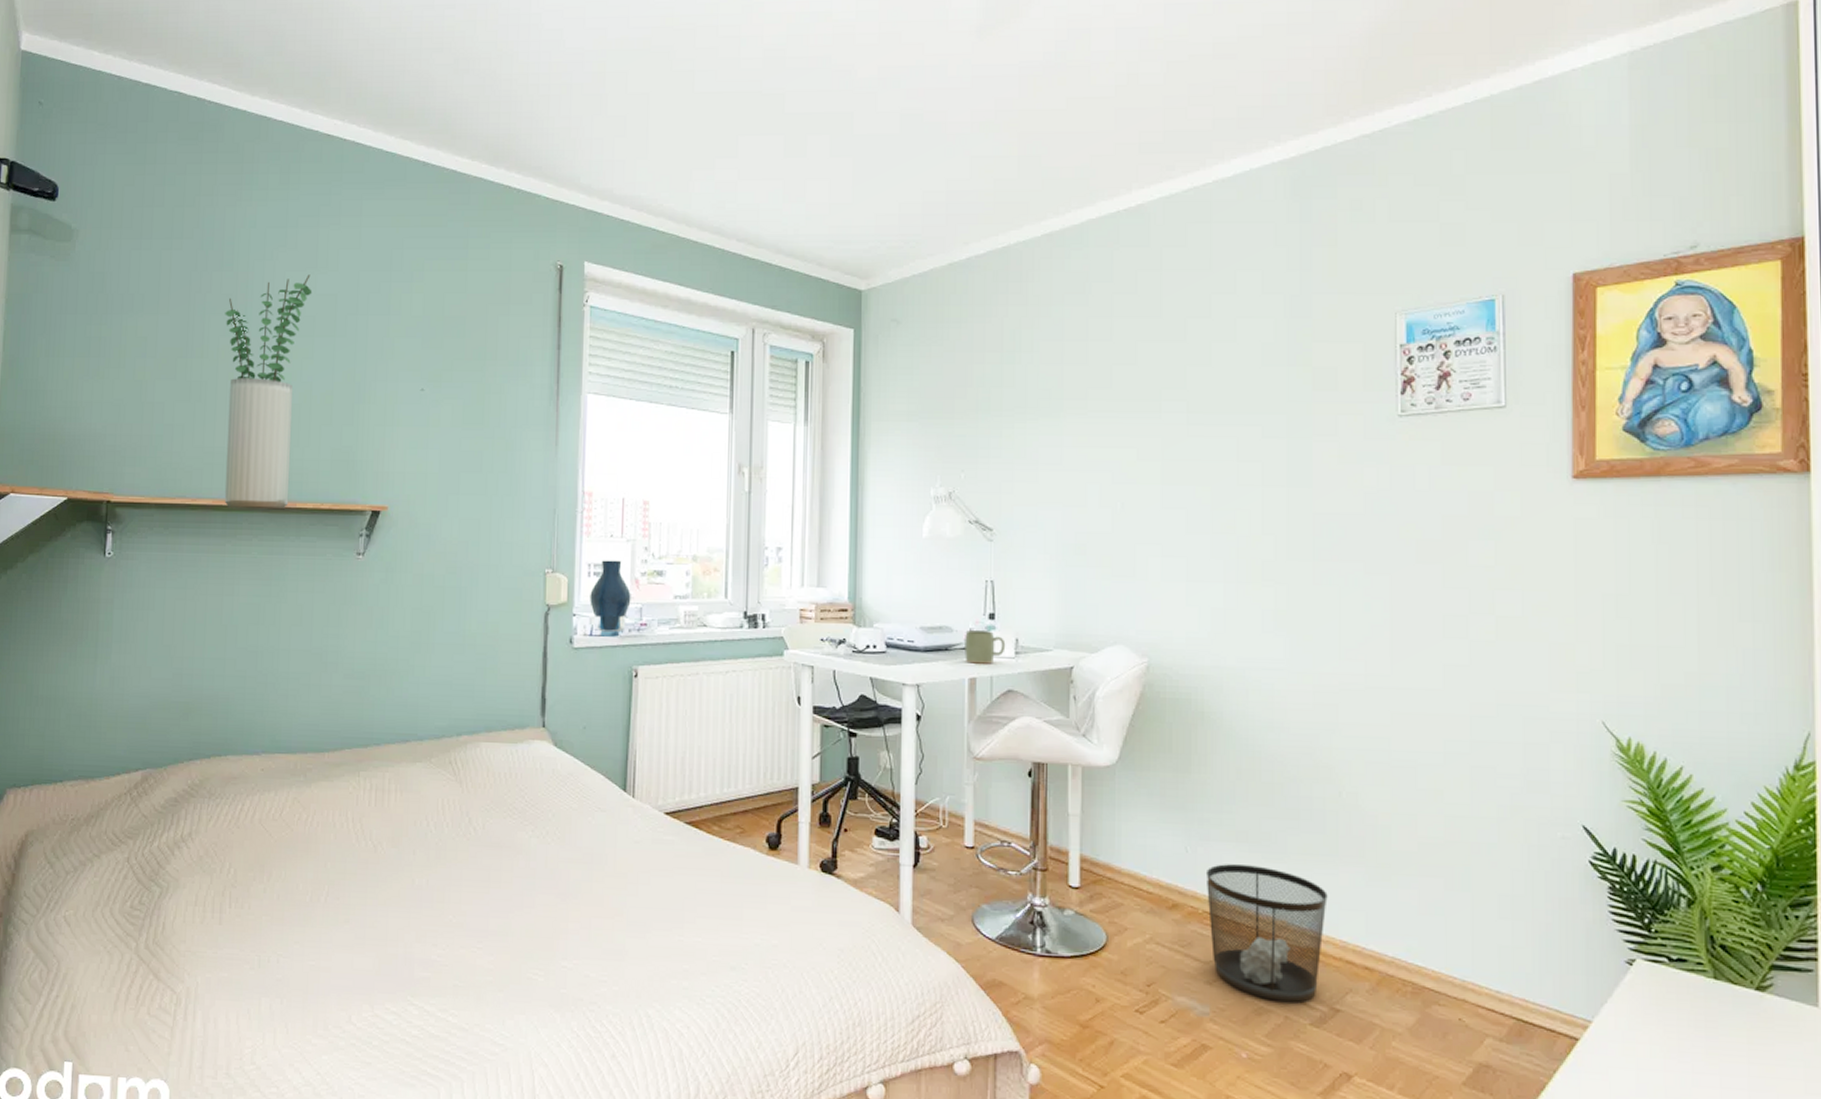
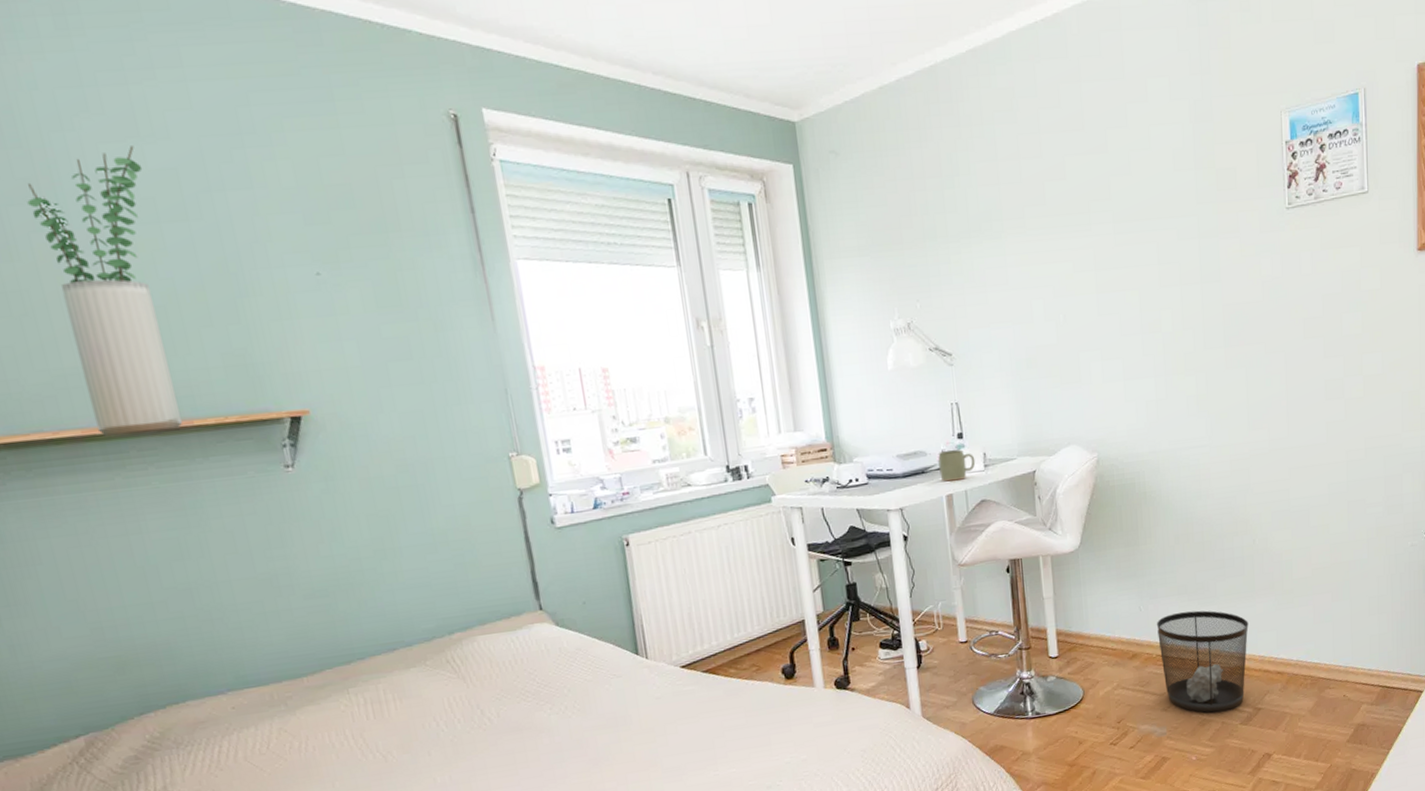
vase: present [590,560,631,638] -> none [562,433,609,513]

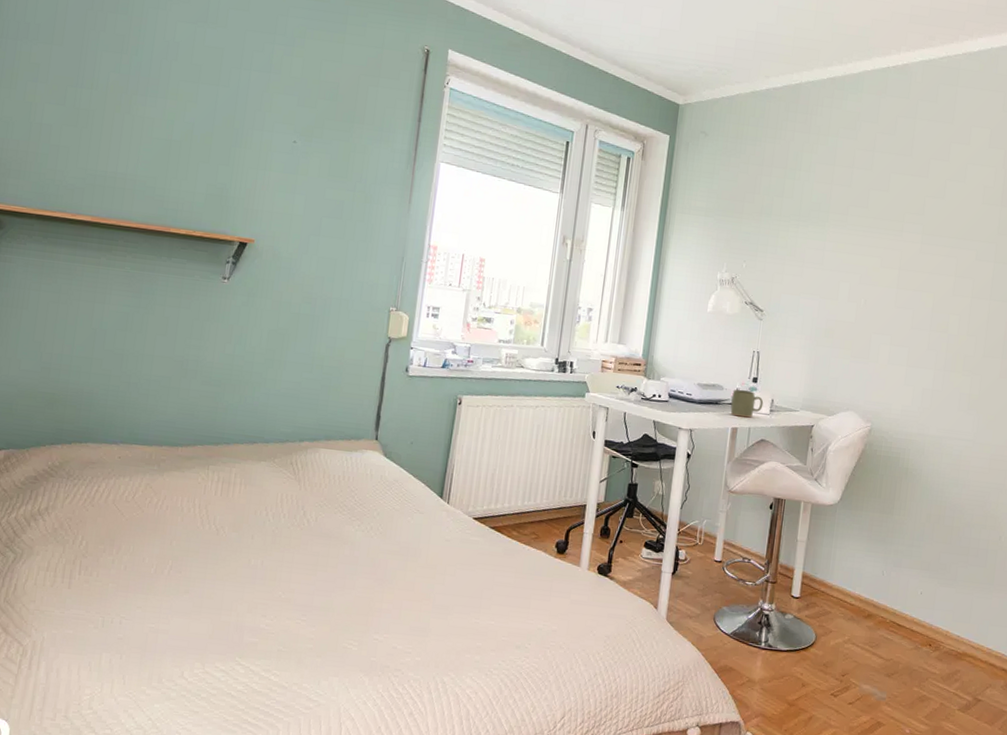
vase: present [27,145,183,438] -> none [102,27,201,233]
waste bin: present [1156,610,1249,713] -> none [893,585,982,693]

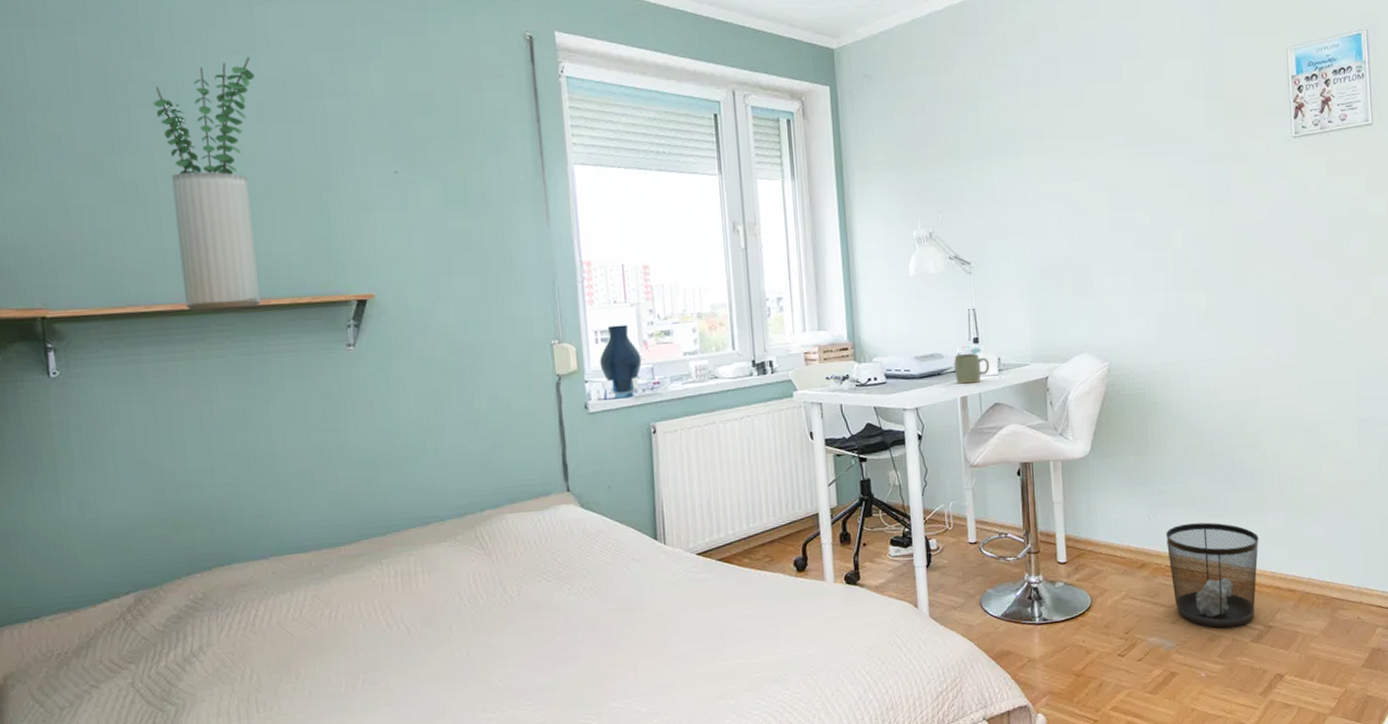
vase: none [102,27,201,233] -> present [153,57,262,313]
vase: none [426,304,462,370] -> present [599,324,642,400]
waste bin: none [893,585,982,693] -> present [1165,522,1259,628]

